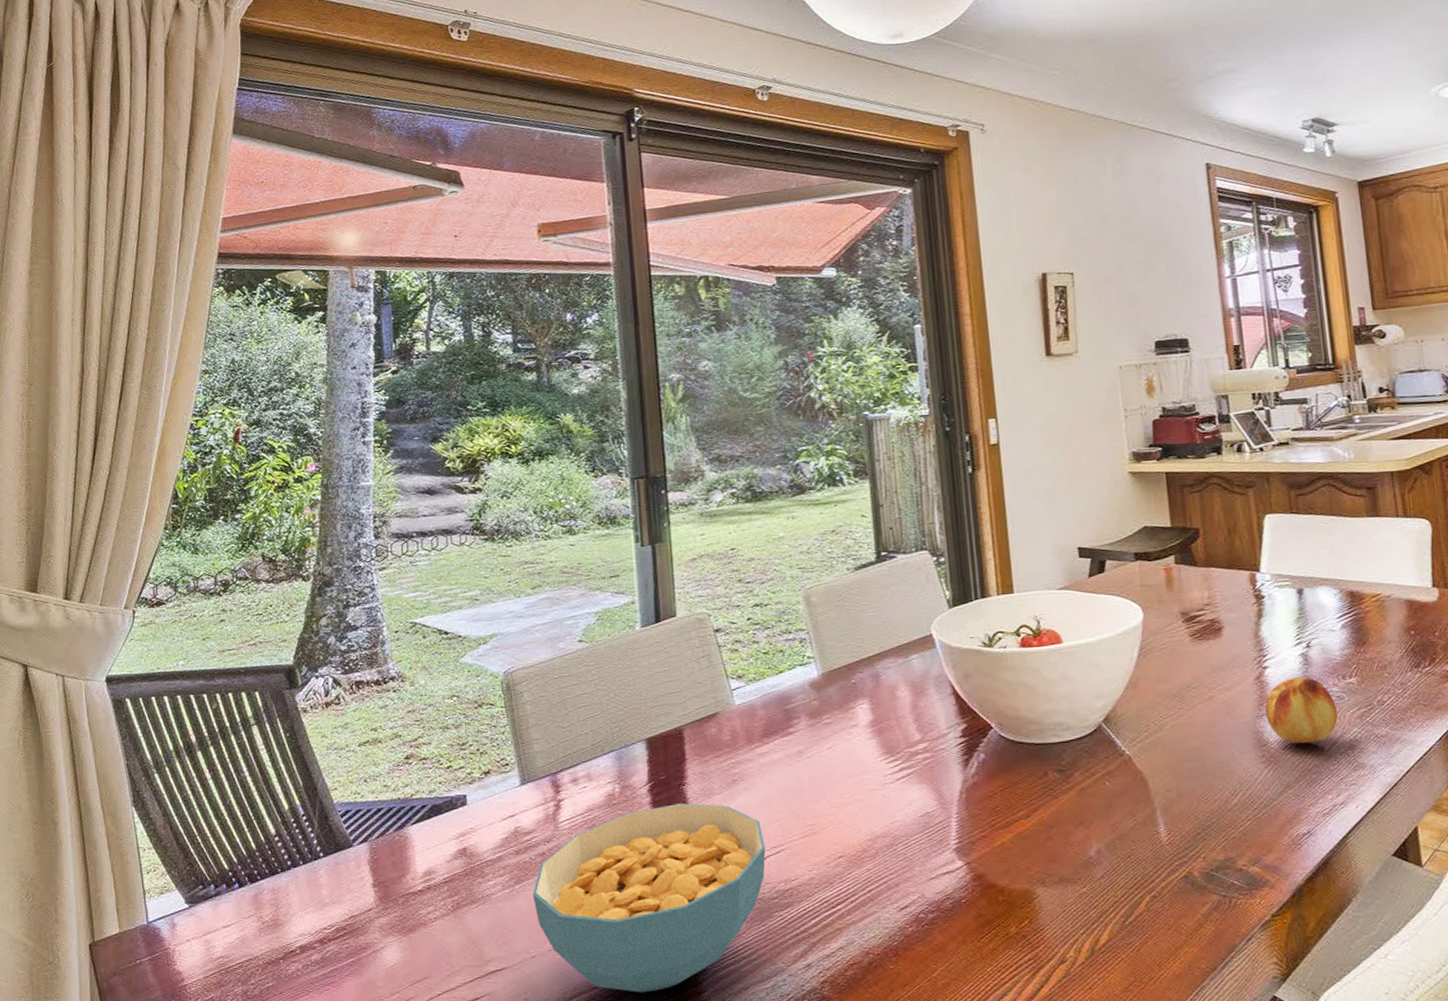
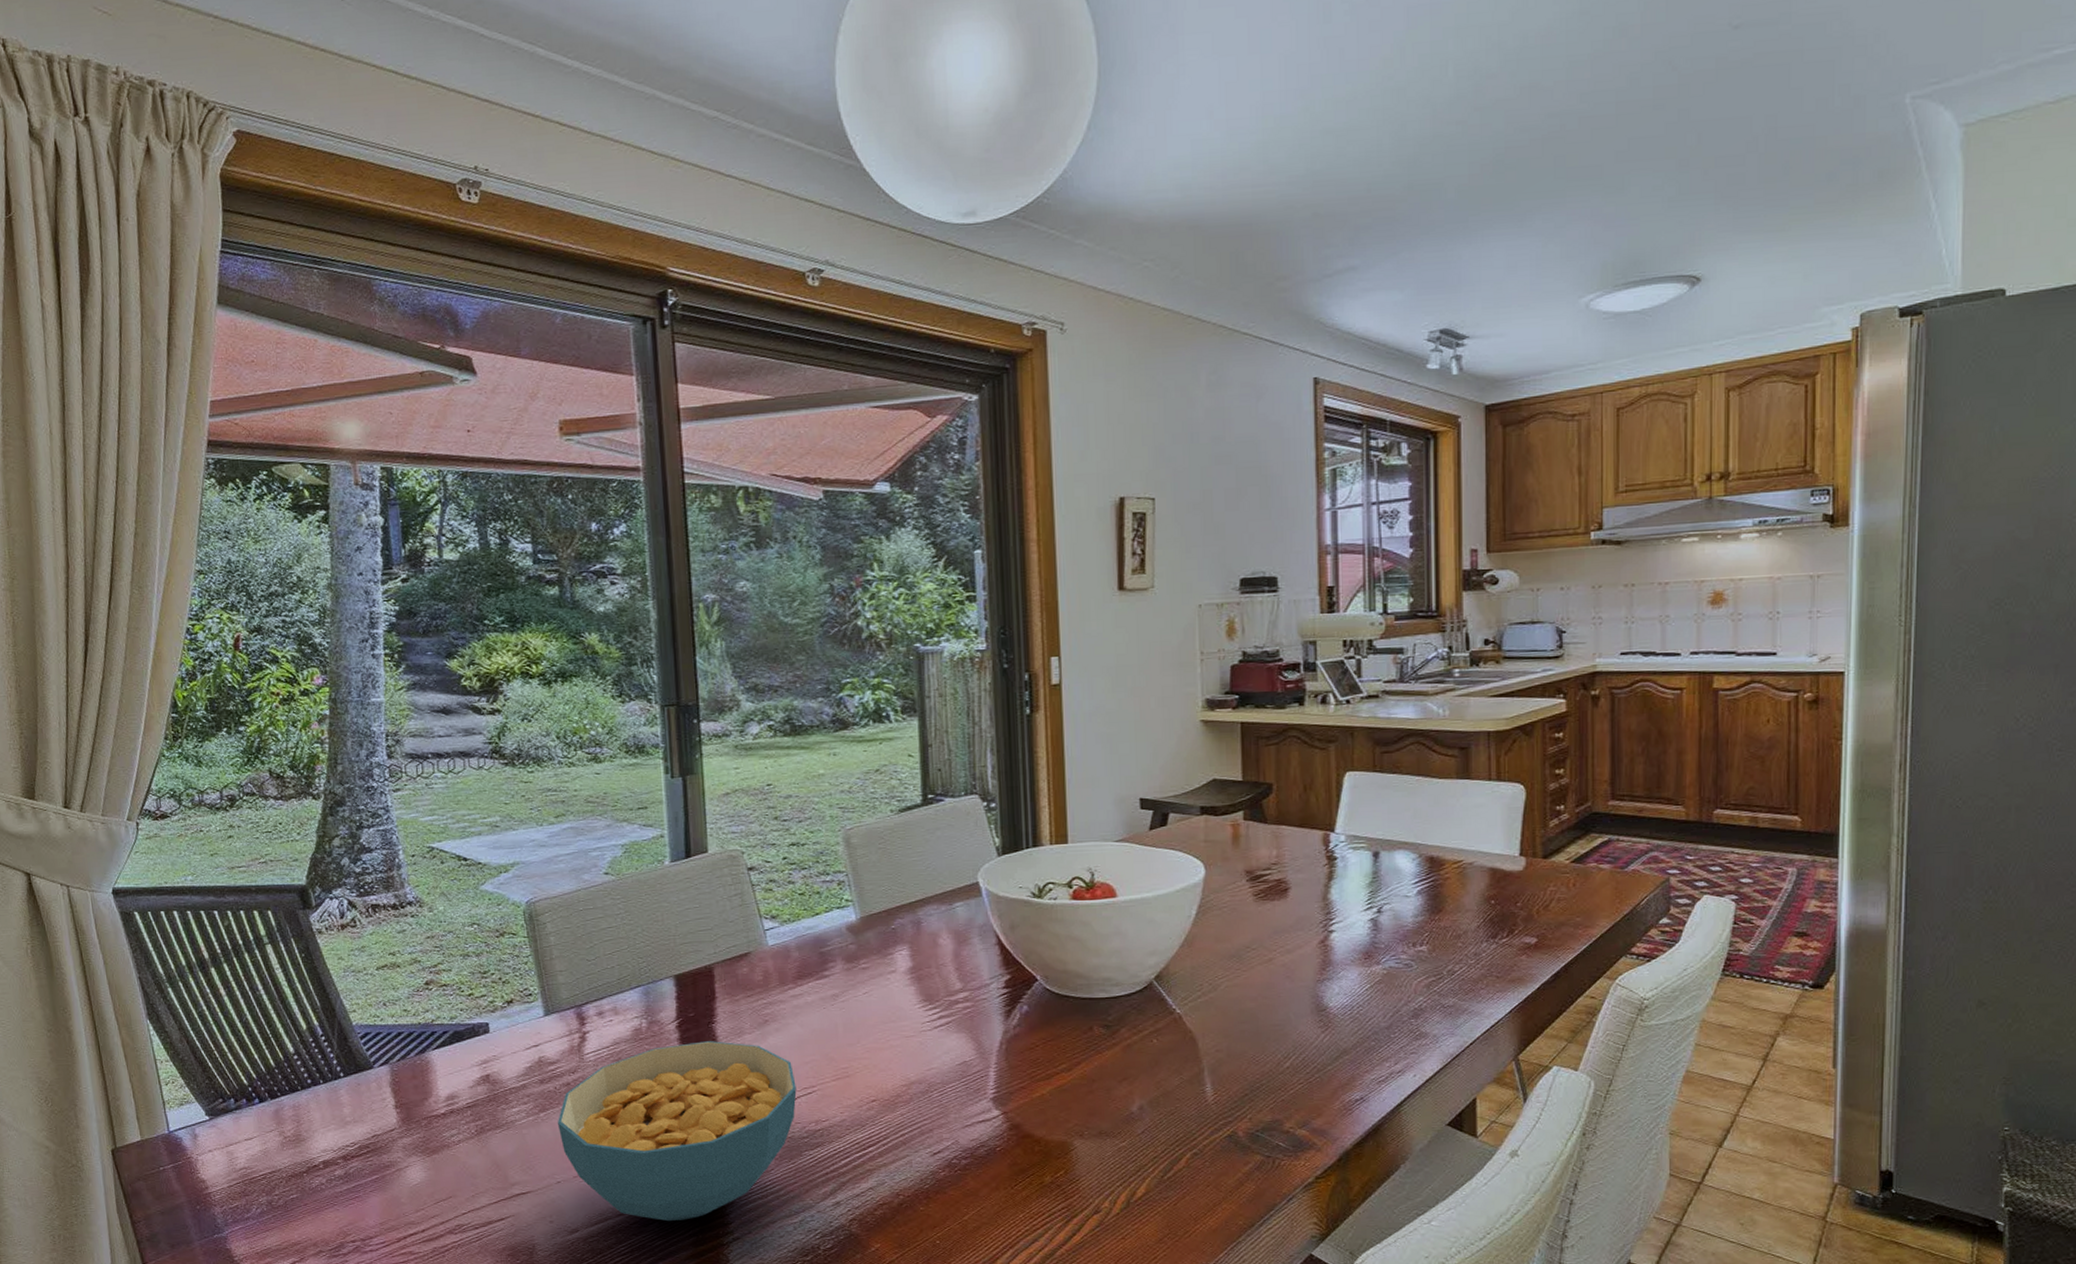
fruit: present [1265,676,1338,744] -> none [1328,942,1404,1011]

